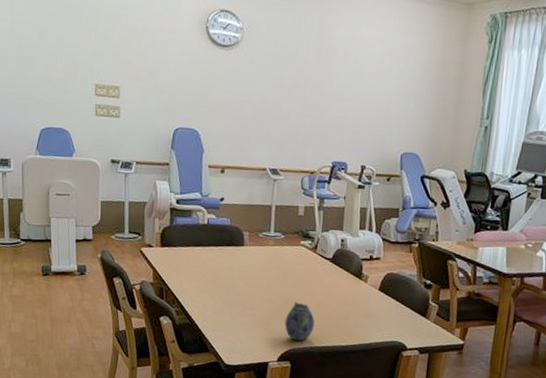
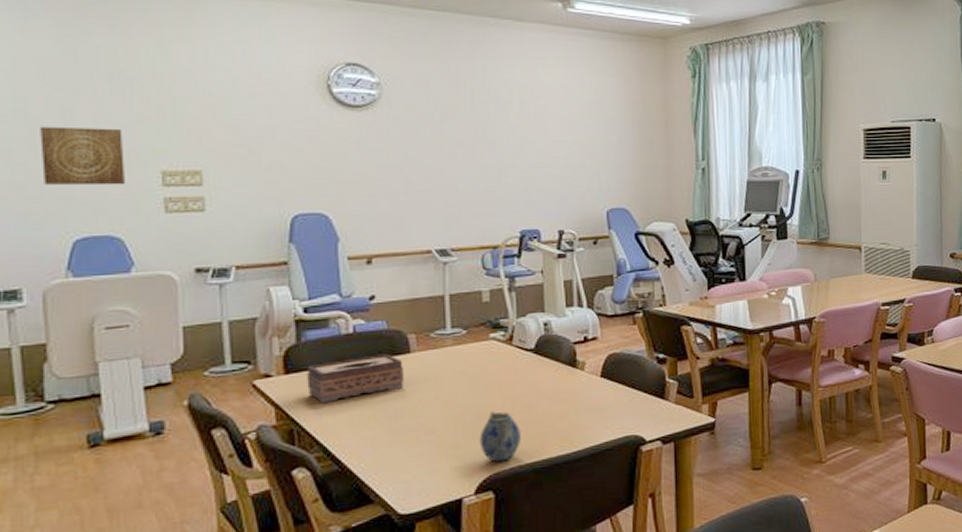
wall art: none [25,43,74,92] -> present [40,126,125,186]
tissue box: none [174,243,239,273] -> present [307,354,405,403]

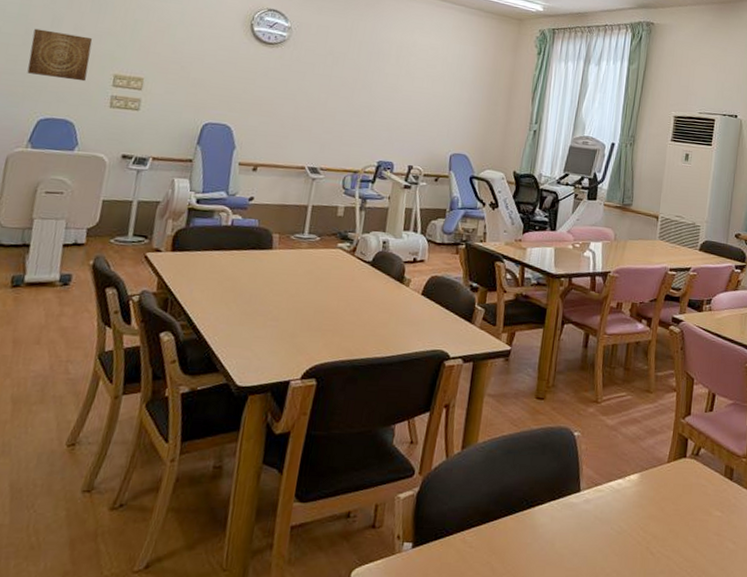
tissue box: present [307,354,405,403] -> none [186,246,265,281]
teapot: present [479,411,521,463] -> none [312,310,348,355]

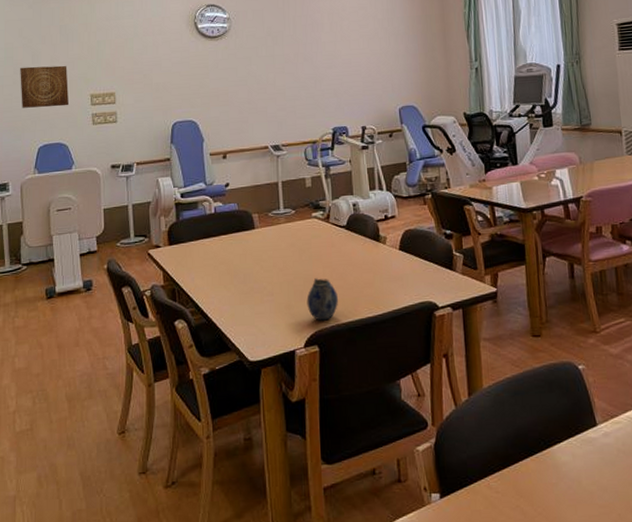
teapot: none [312,310,348,355] -> present [306,278,338,321]

